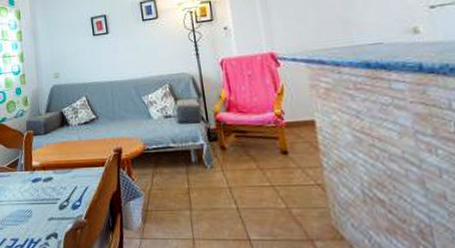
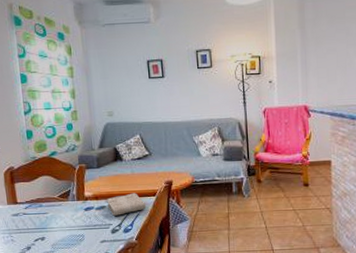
washcloth: none [54,162,95,189] -> present [107,193,147,216]

